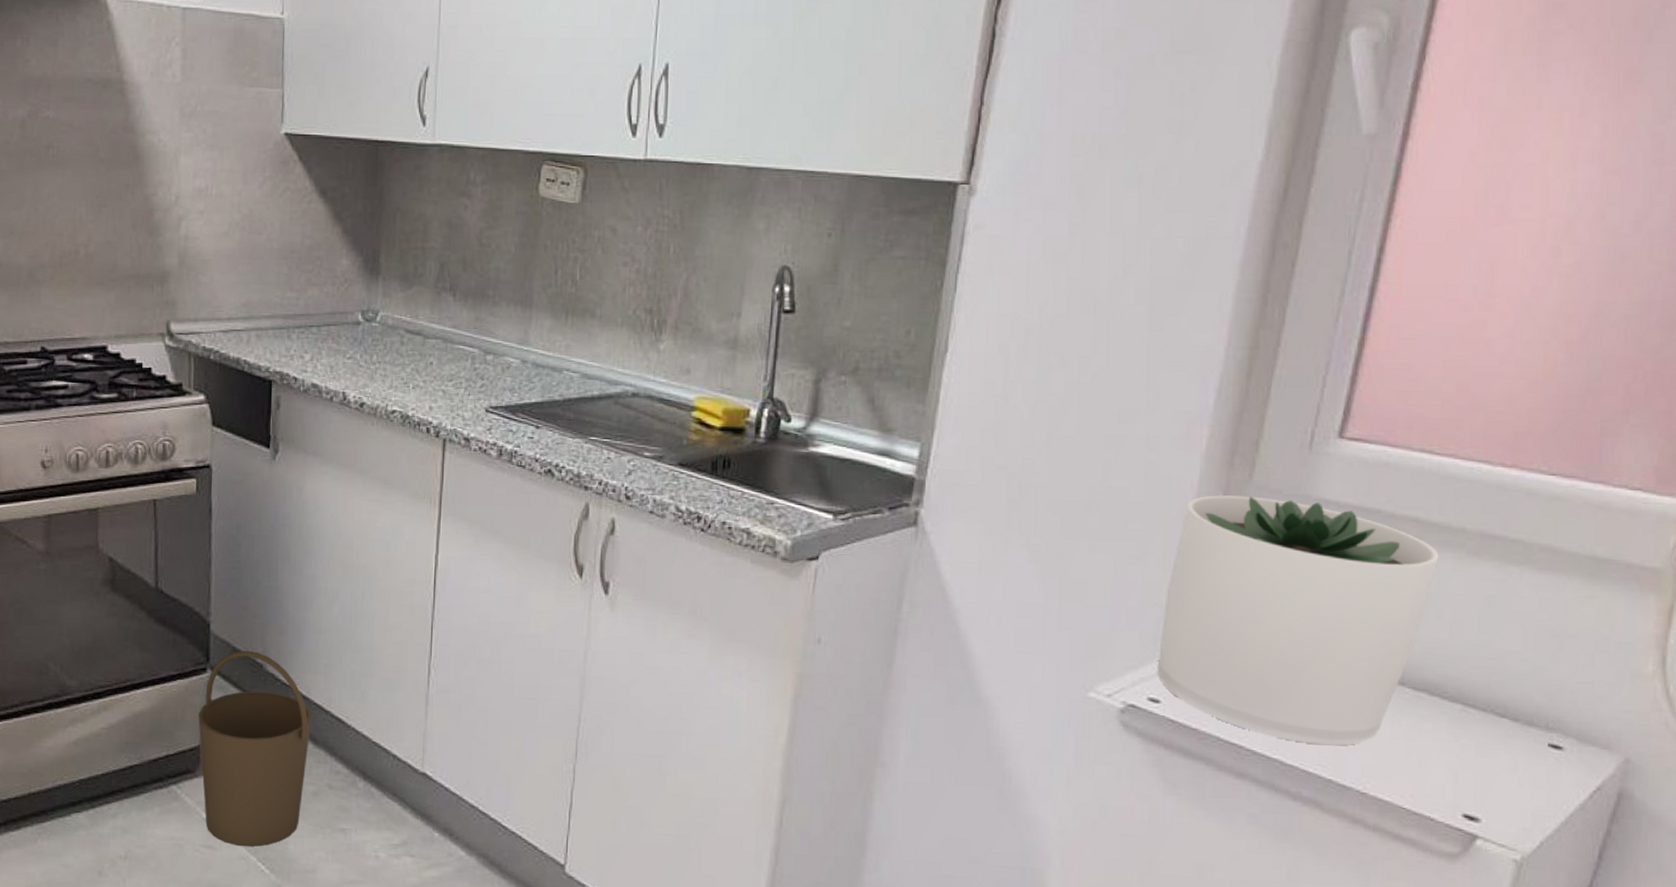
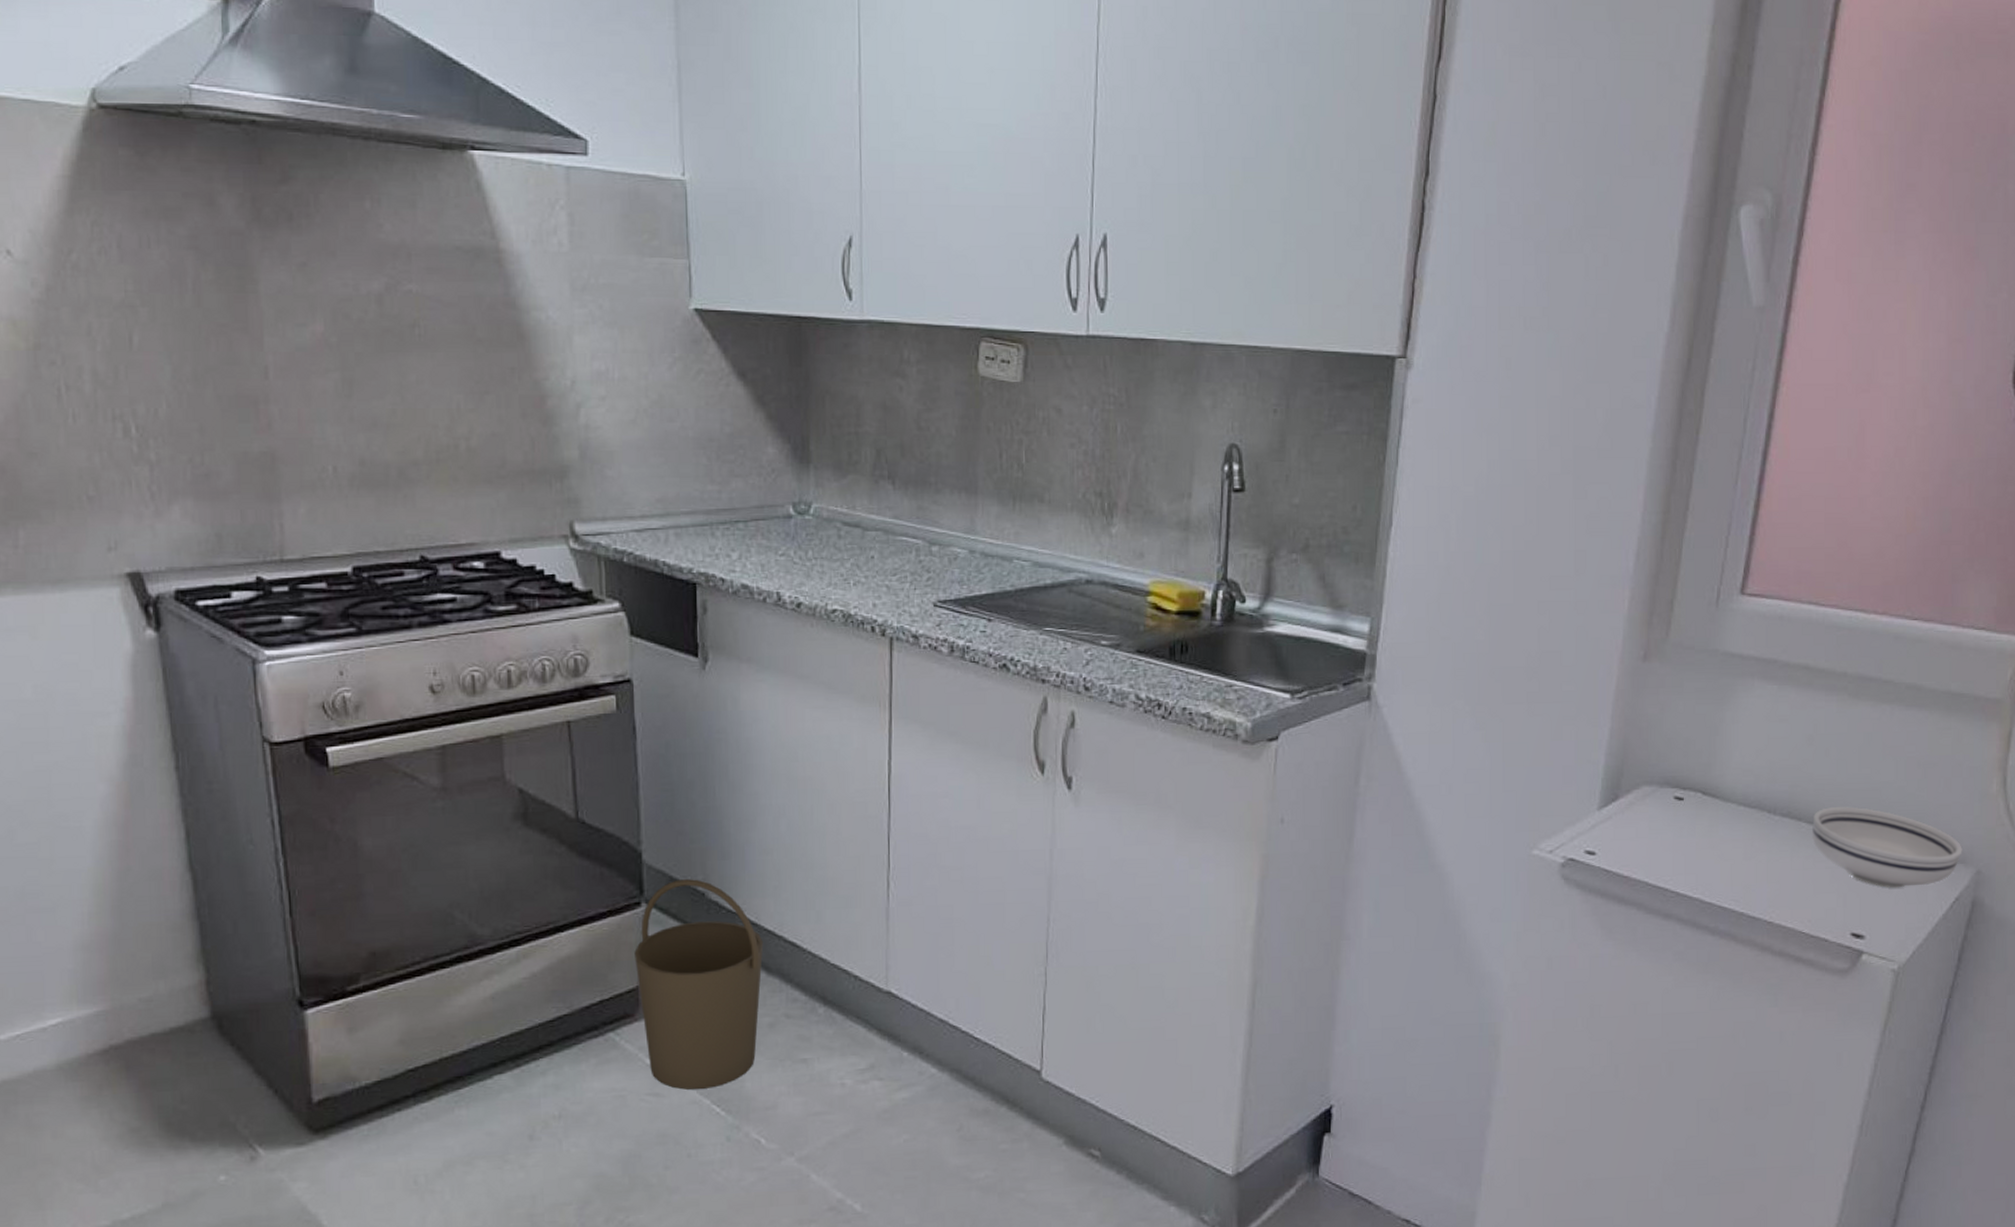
planter: present [1157,495,1439,746] -> none [1592,653,1826,882]
bowl: none [1417,674,1607,770] -> present [1811,807,1962,888]

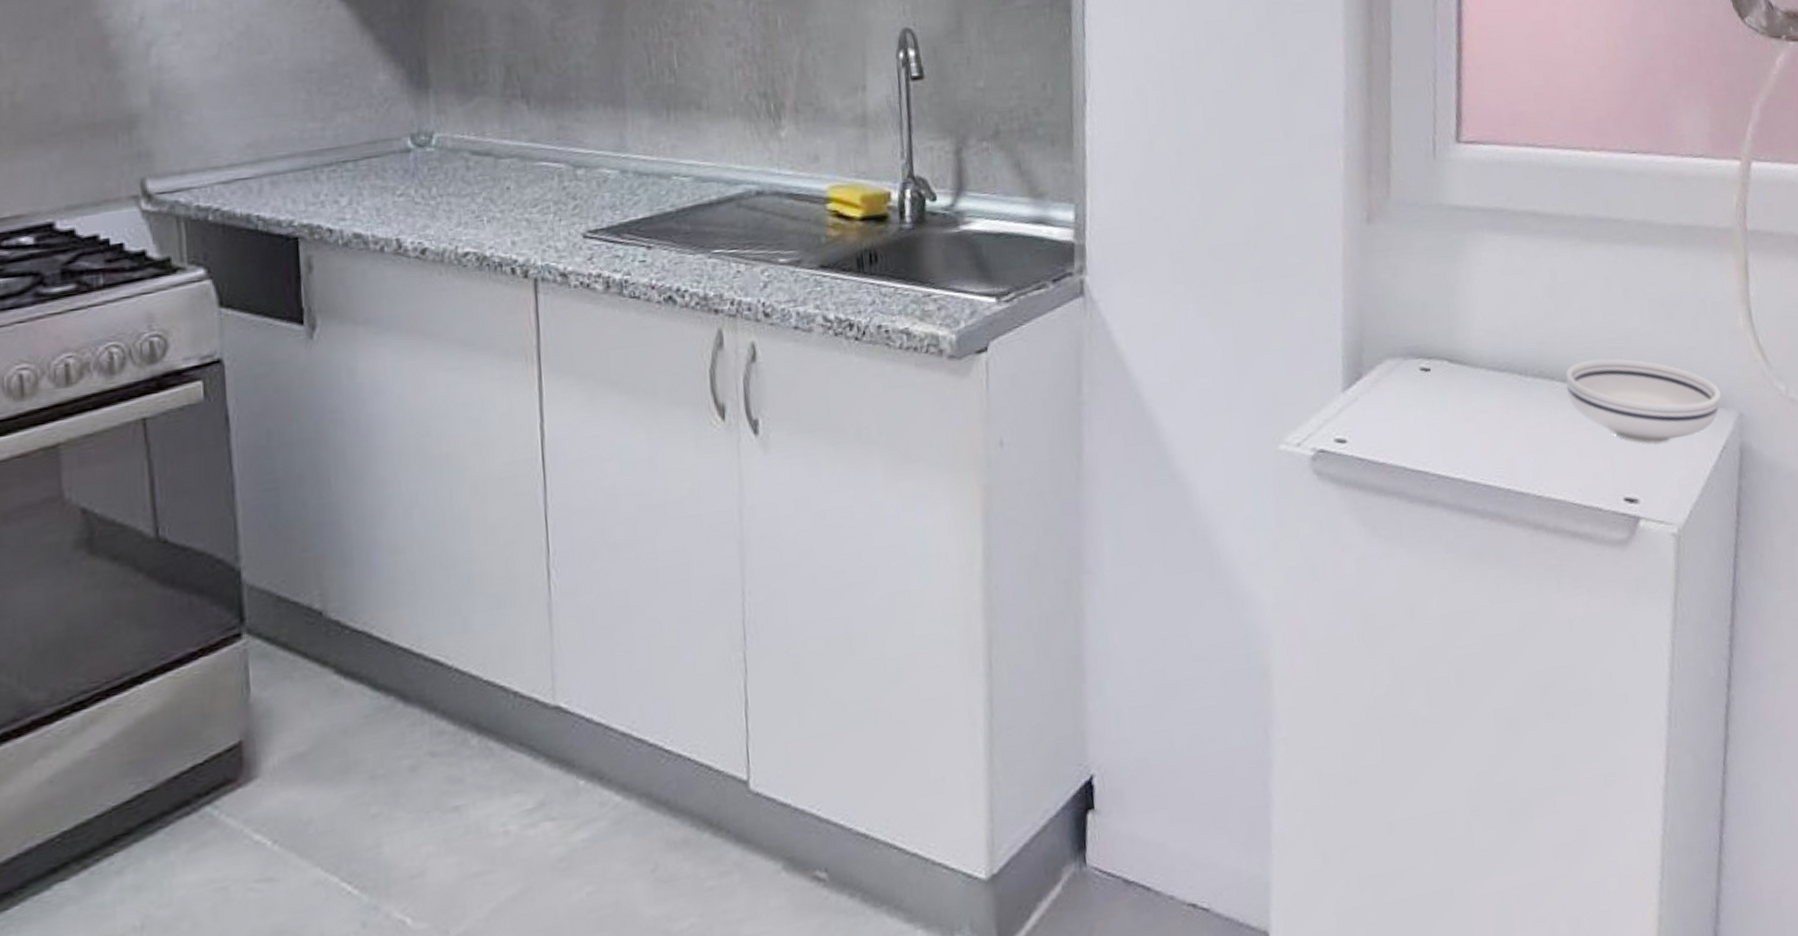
bucket: present [634,879,764,1090] -> none [235,595,399,868]

